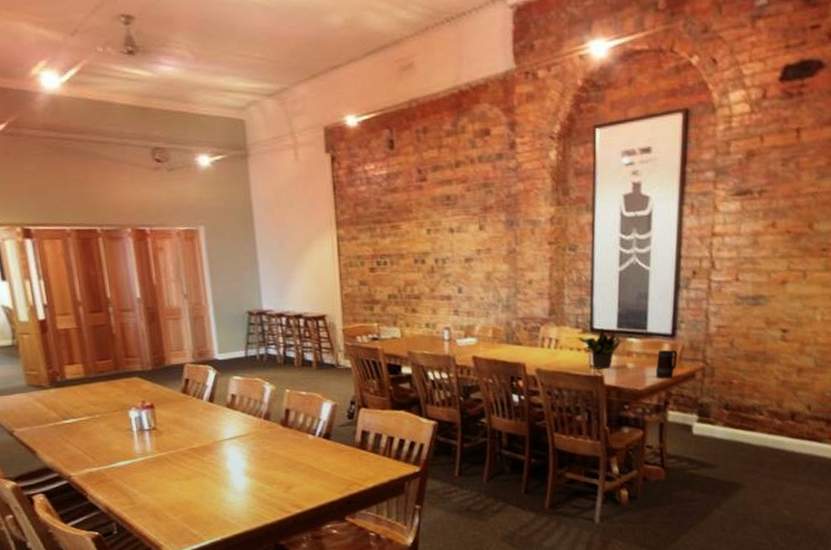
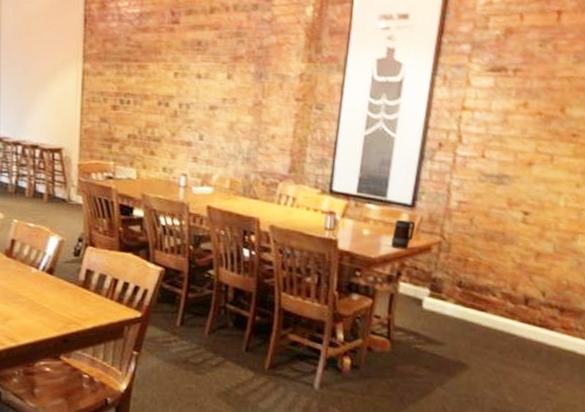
potted plant: present [577,328,621,369] -> none [314,191,359,233]

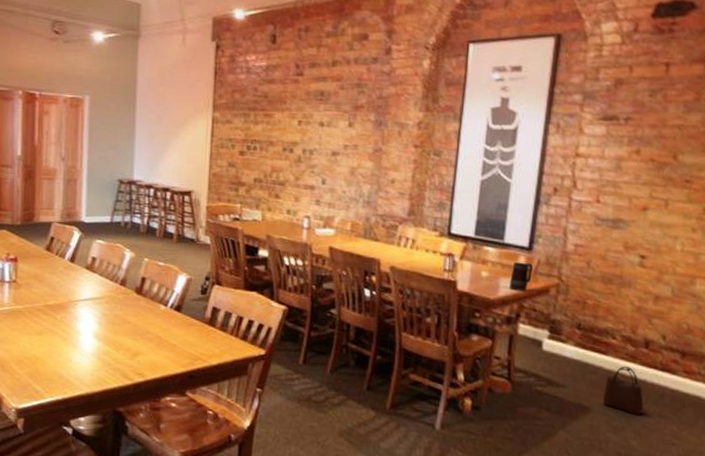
handbag: none [481,323,521,371] -> present [603,366,644,415]

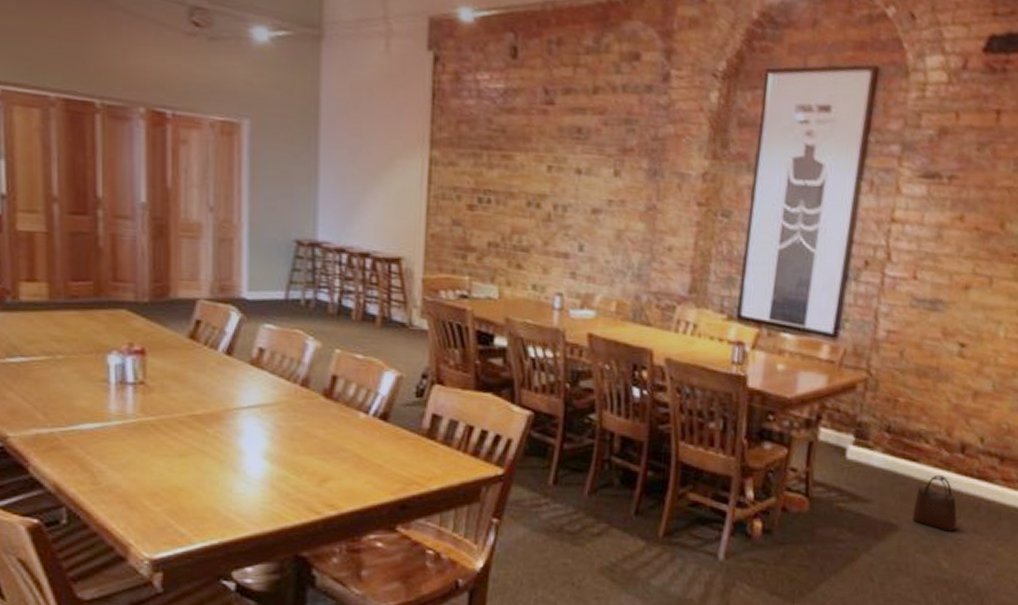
beer mug: present [510,262,534,291] -> none [810,351,839,388]

